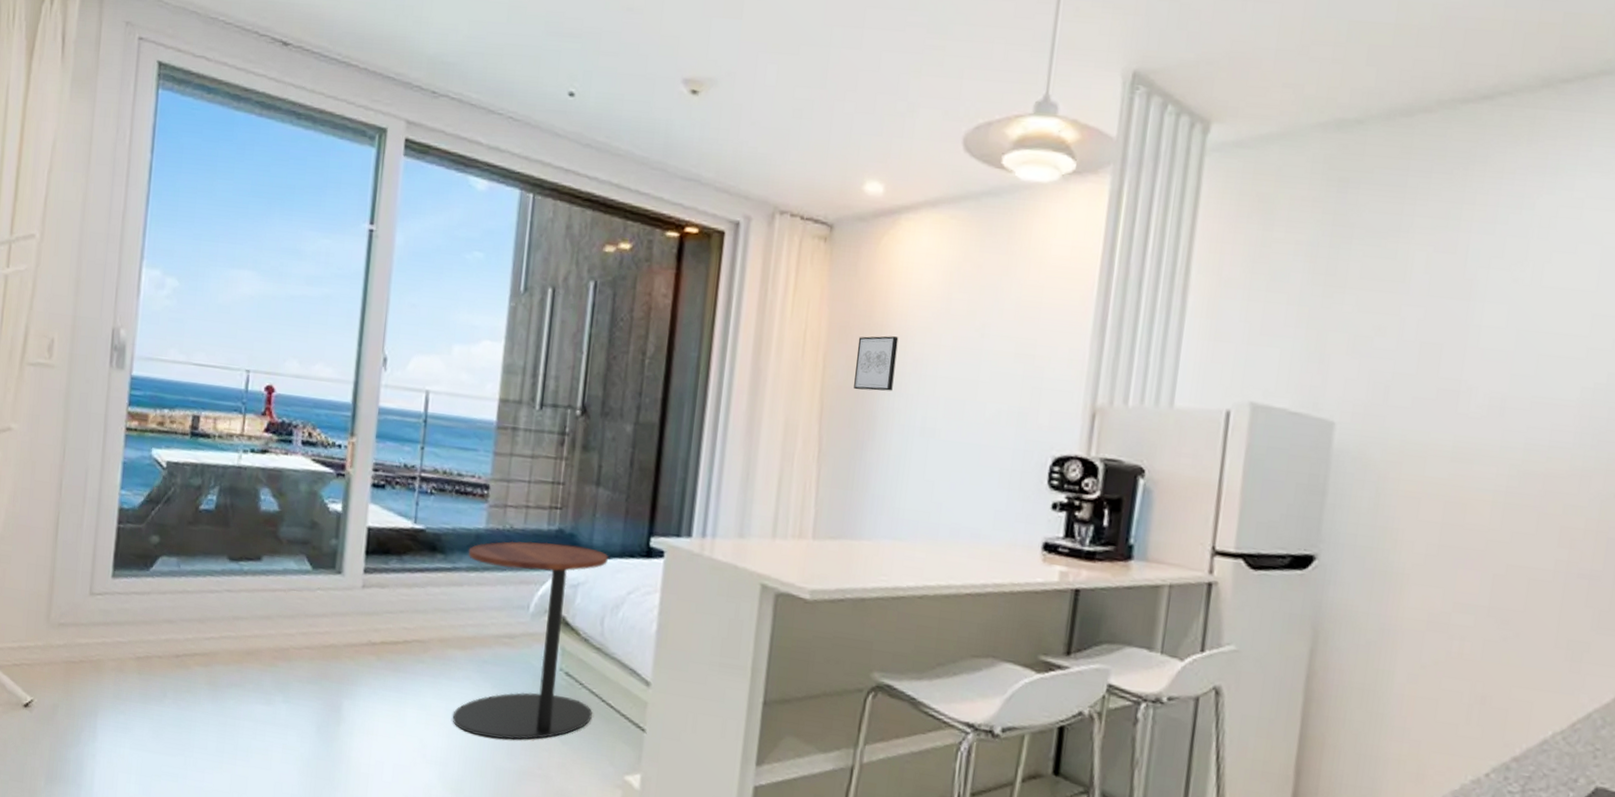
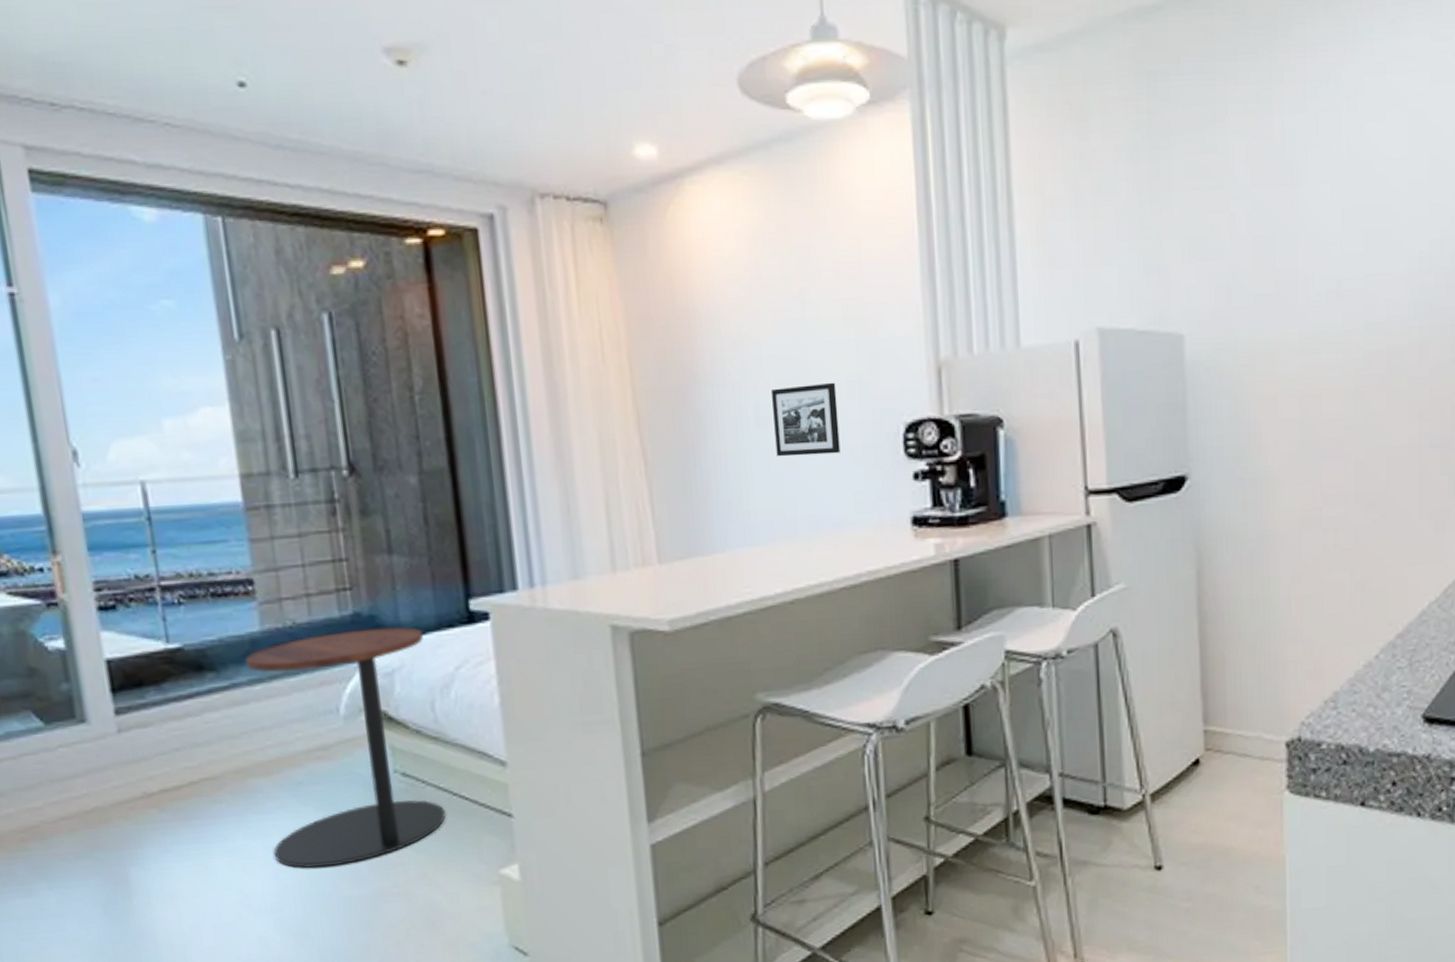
wall art: present [854,335,899,391] -> none [664,320,715,388]
picture frame: none [933,405,998,473] -> present [770,382,841,457]

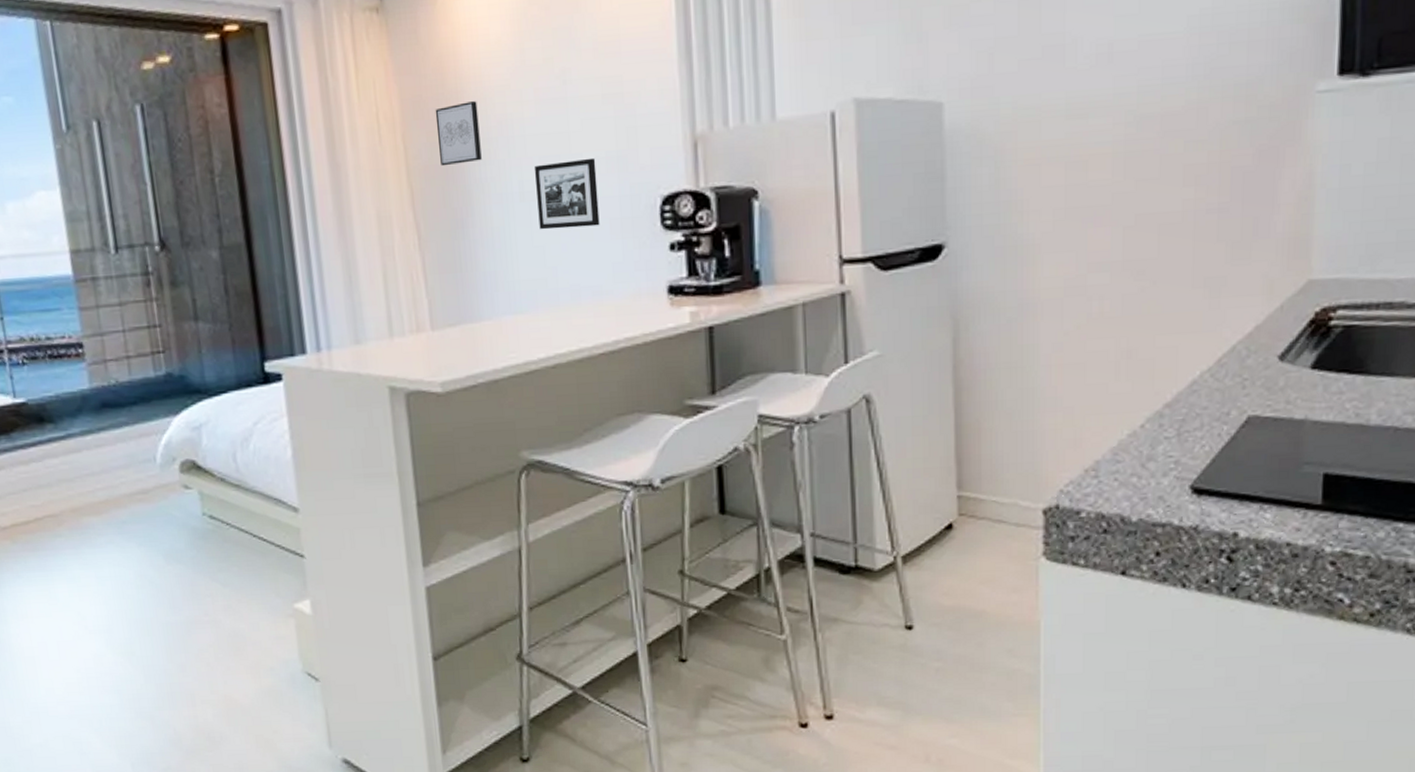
side table: present [245,627,446,869] -> none [77,386,247,597]
wall art: none [664,320,715,388] -> present [435,101,482,167]

